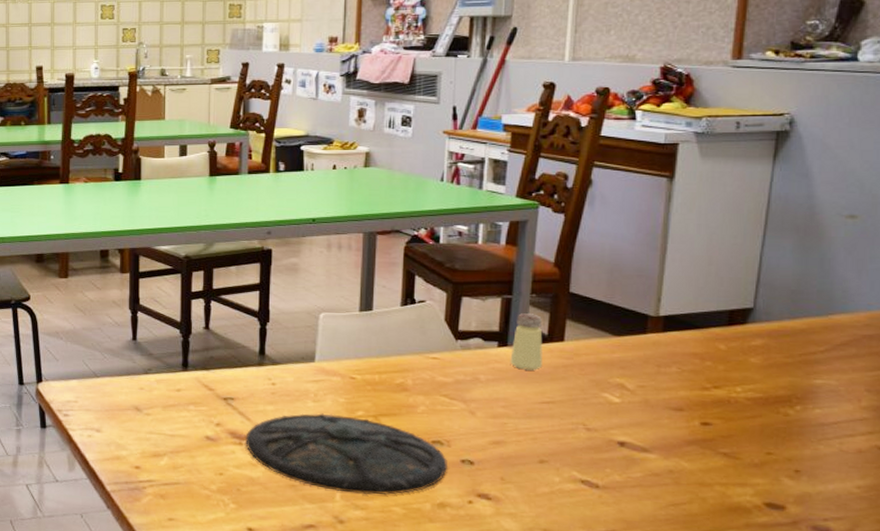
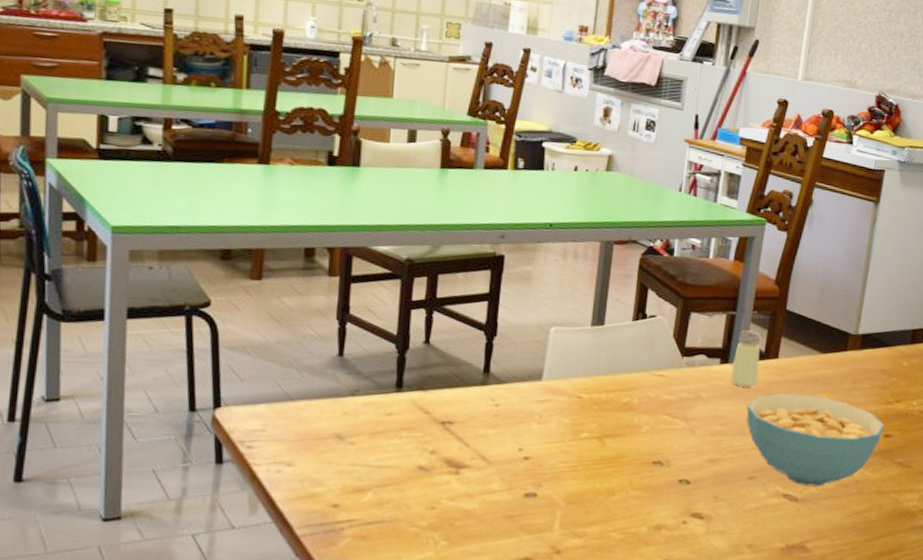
plate: present [245,413,447,495] -> none [462,436,666,521]
cereal bowl: none [531,377,701,474] -> present [746,393,885,487]

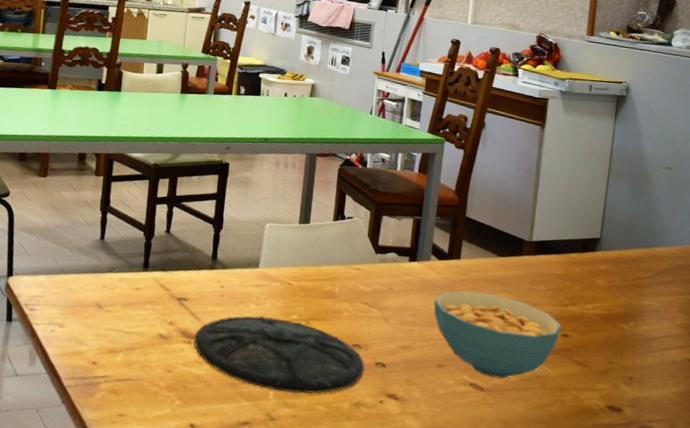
plate: none [462,436,666,521] -> present [194,315,364,394]
saltshaker: present [730,330,761,387] -> none [418,233,444,284]

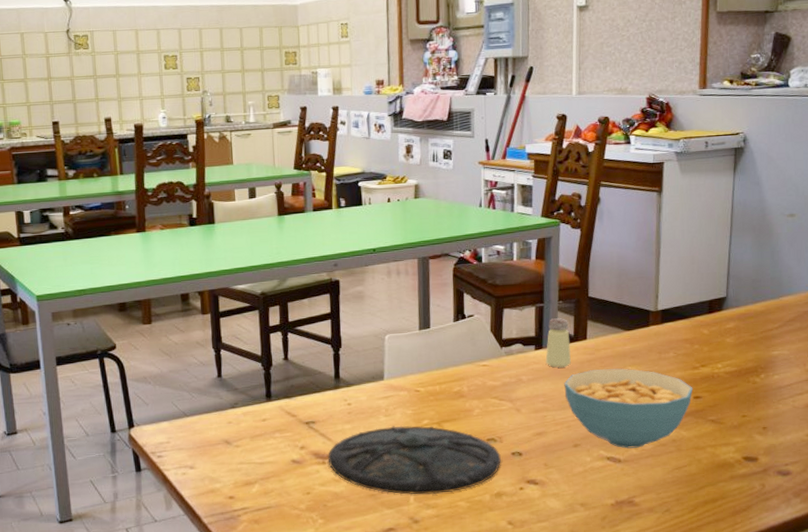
saltshaker: none [418,233,444,284] -> present [545,318,571,368]

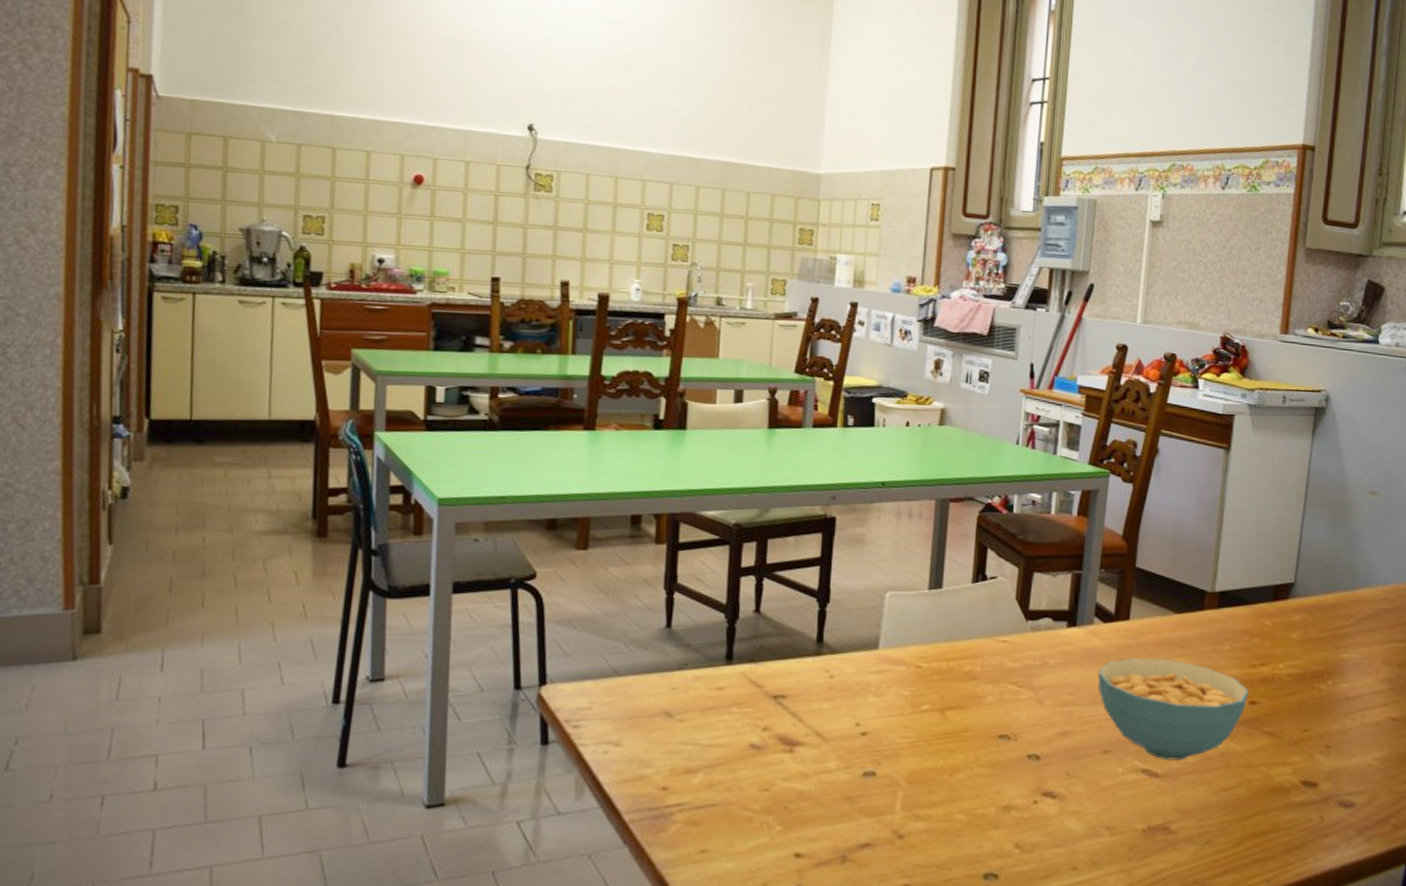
plate: present [328,425,501,495] -> none [796,709,1014,802]
saltshaker: present [545,318,571,368] -> none [1078,590,1110,652]

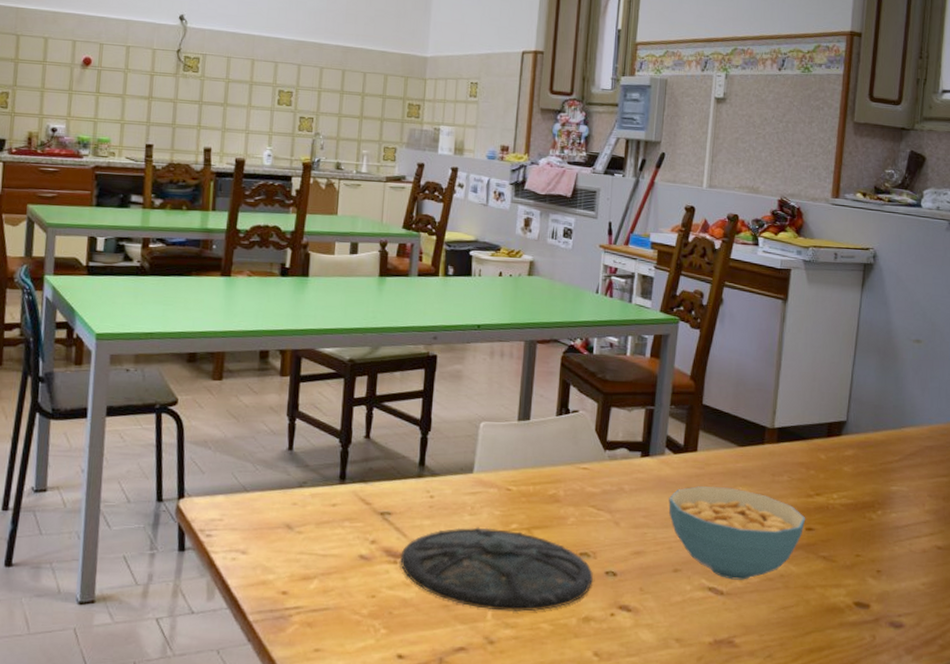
plate: none [796,709,1014,802] -> present [400,527,593,612]

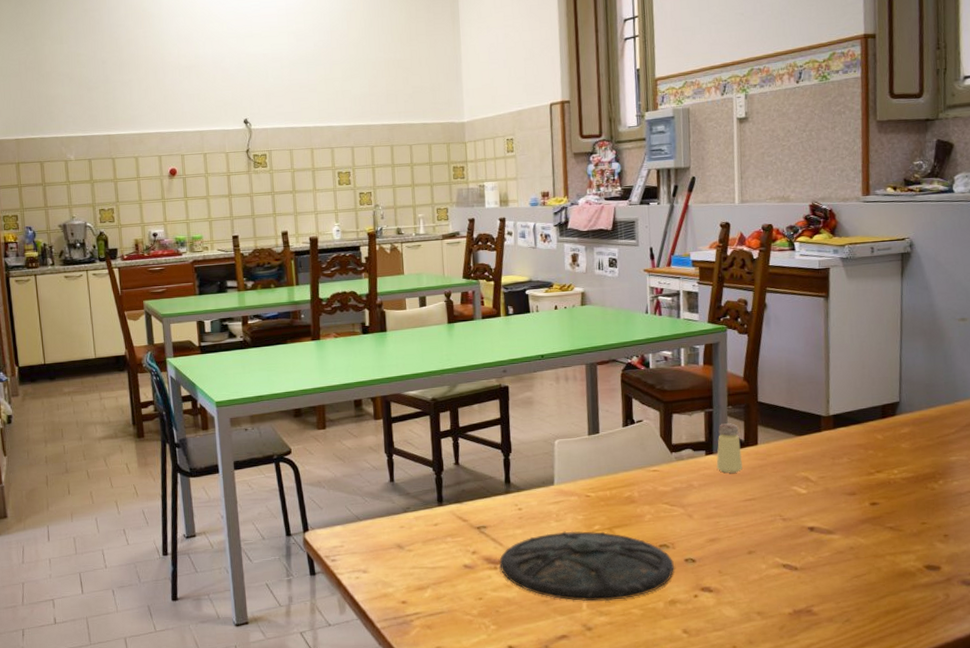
saltshaker: none [651,424,679,480] -> present [716,423,742,473]
cereal bowl: present [668,486,806,580] -> none [736,474,869,556]

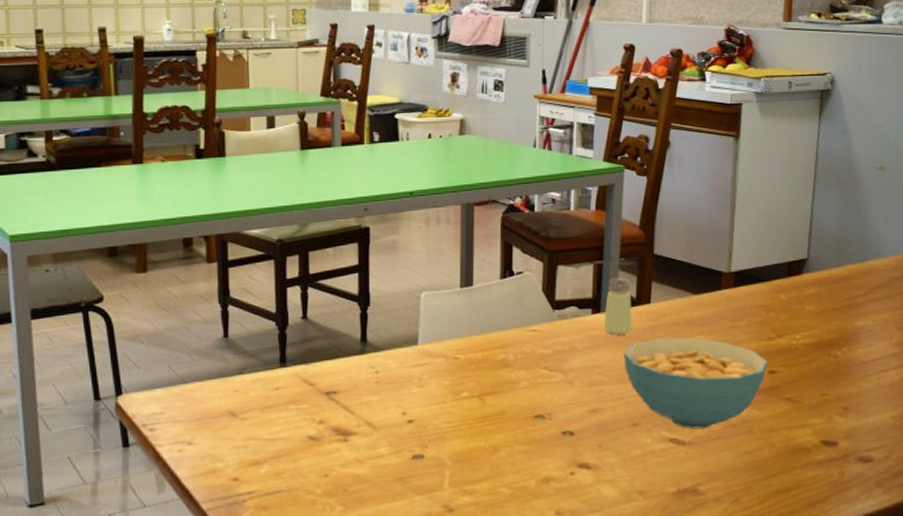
plate: present [499,531,674,601] -> none [350,398,550,479]
cereal bowl: none [736,474,869,556] -> present [624,337,768,429]

